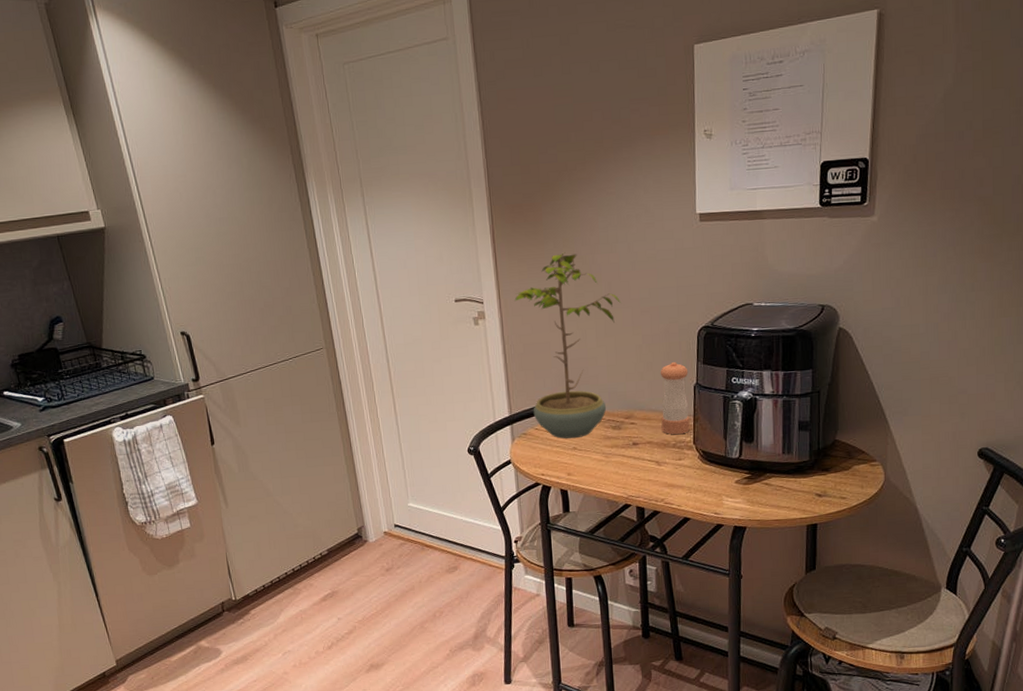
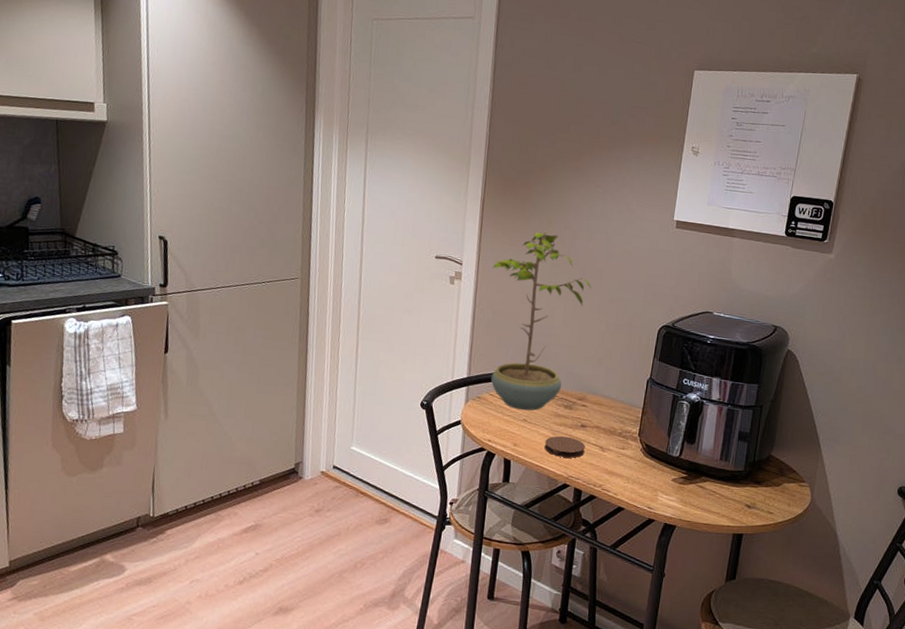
coaster: none [599,457,641,479] -> present [544,435,585,458]
pepper shaker: present [660,361,690,435] -> none [610,353,644,425]

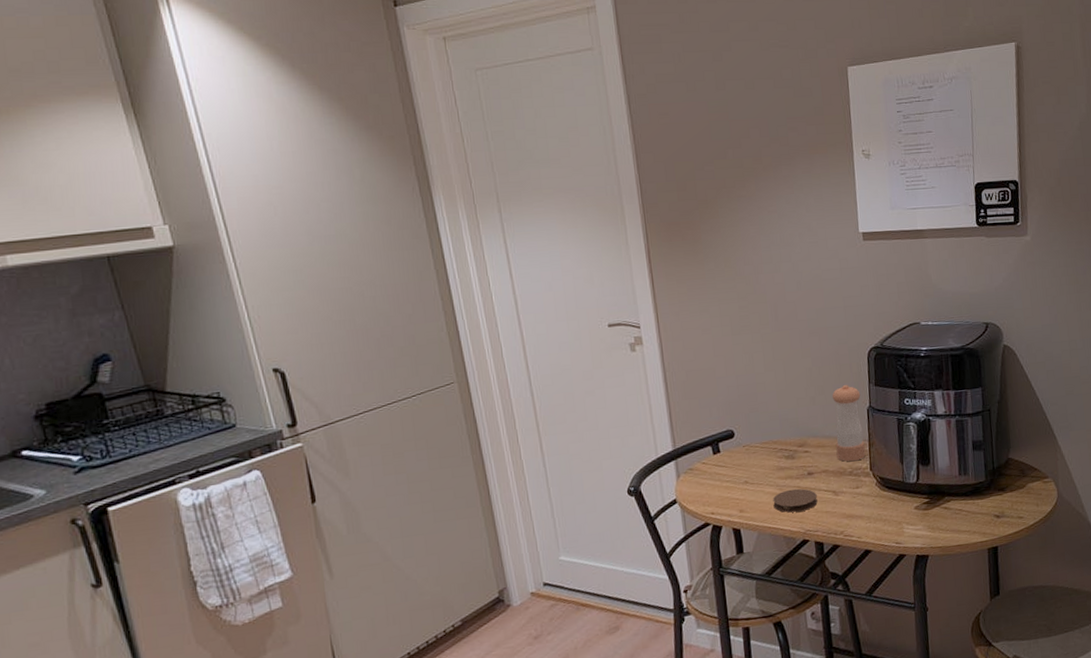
potted plant: present [491,231,592,411] -> none [674,272,789,472]
pepper shaker: none [610,353,644,425] -> present [832,384,866,462]

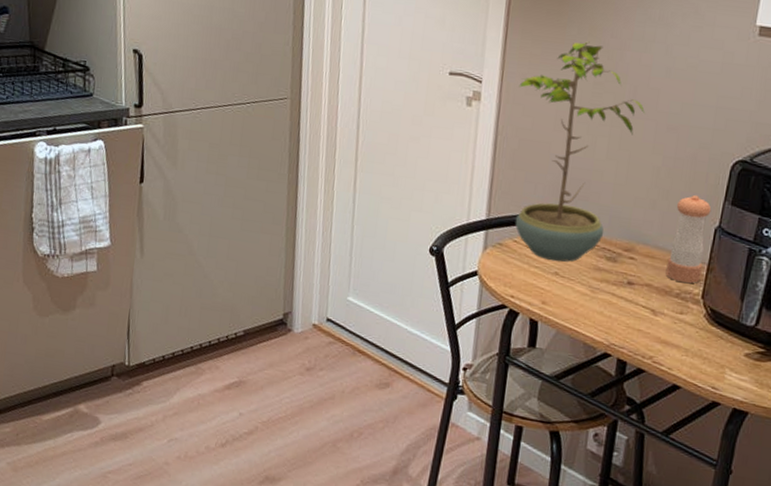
potted plant: none [674,272,789,472] -> present [515,41,646,262]
coaster: present [773,488,818,513] -> none [580,294,633,322]

